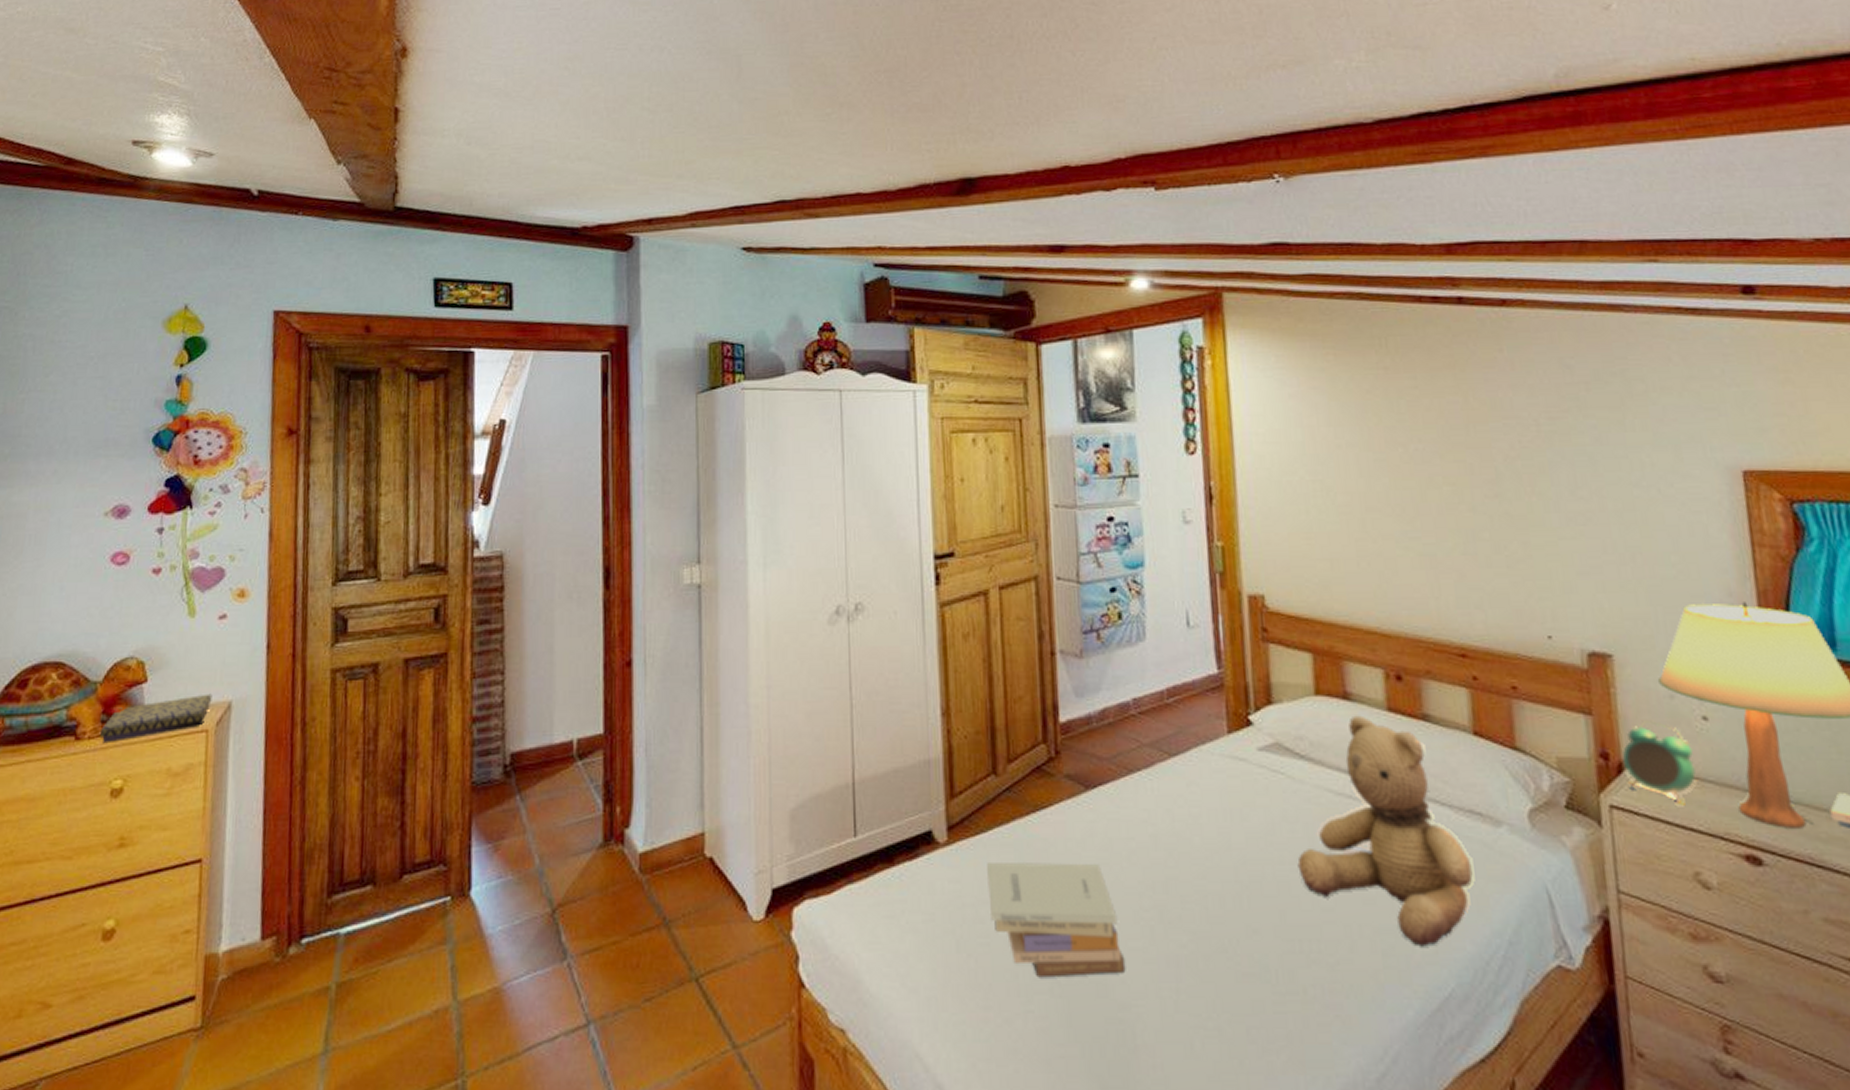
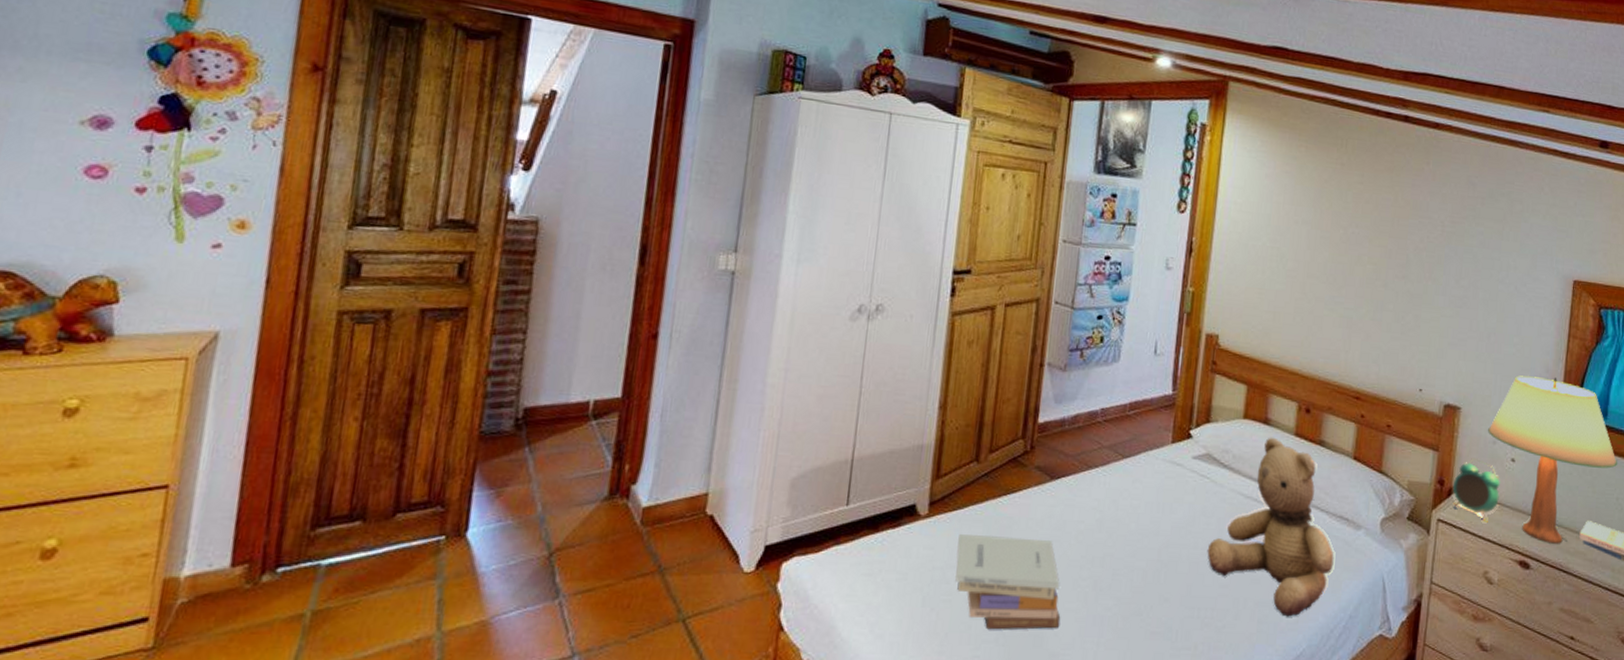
decorative box: present [99,693,212,744] -> none [53,321,197,362]

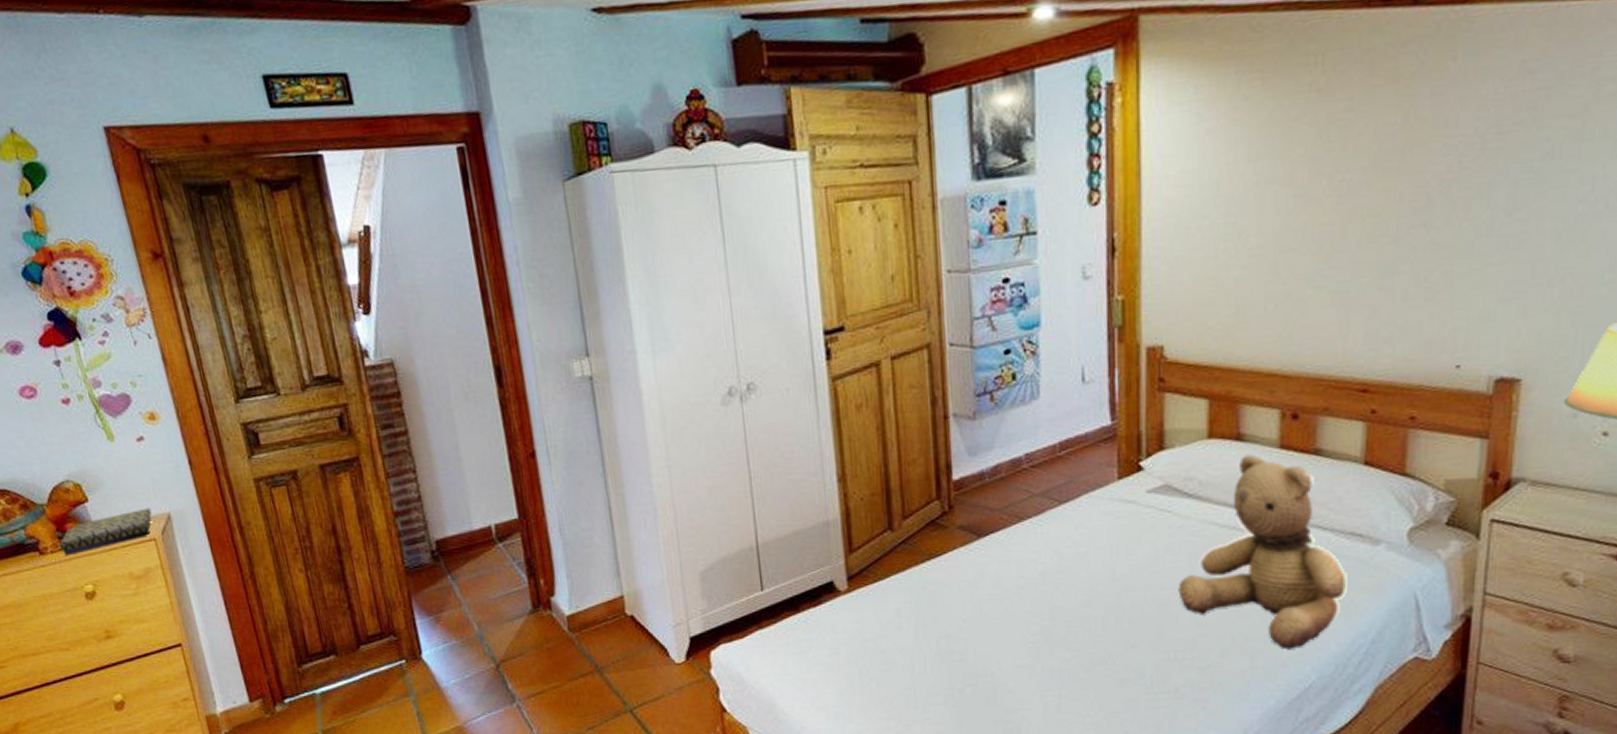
decorative box: none [53,321,197,362] -> present [59,507,152,556]
books: present [955,534,1061,630] -> none [885,600,1013,693]
alarm clock: present [1452,458,1501,521] -> none [1511,439,1587,514]

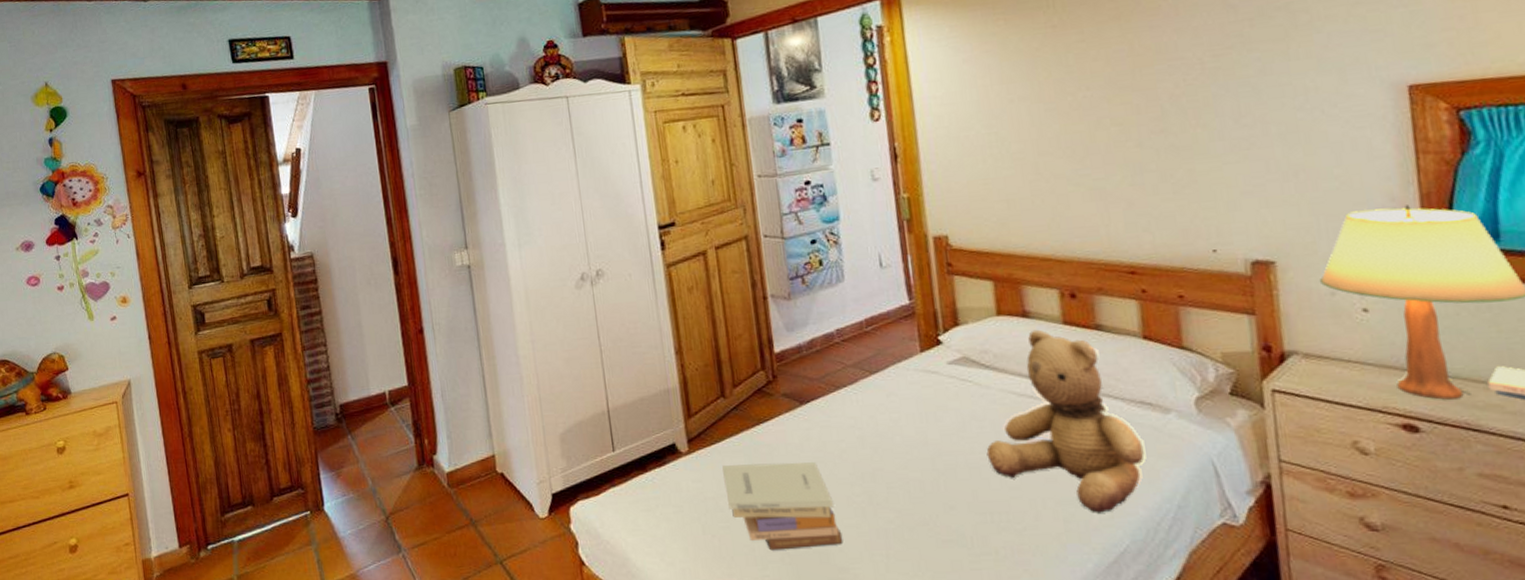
decorative box: present [59,507,152,556] -> none [41,375,116,416]
books: none [885,600,1013,693] -> present [722,462,843,551]

